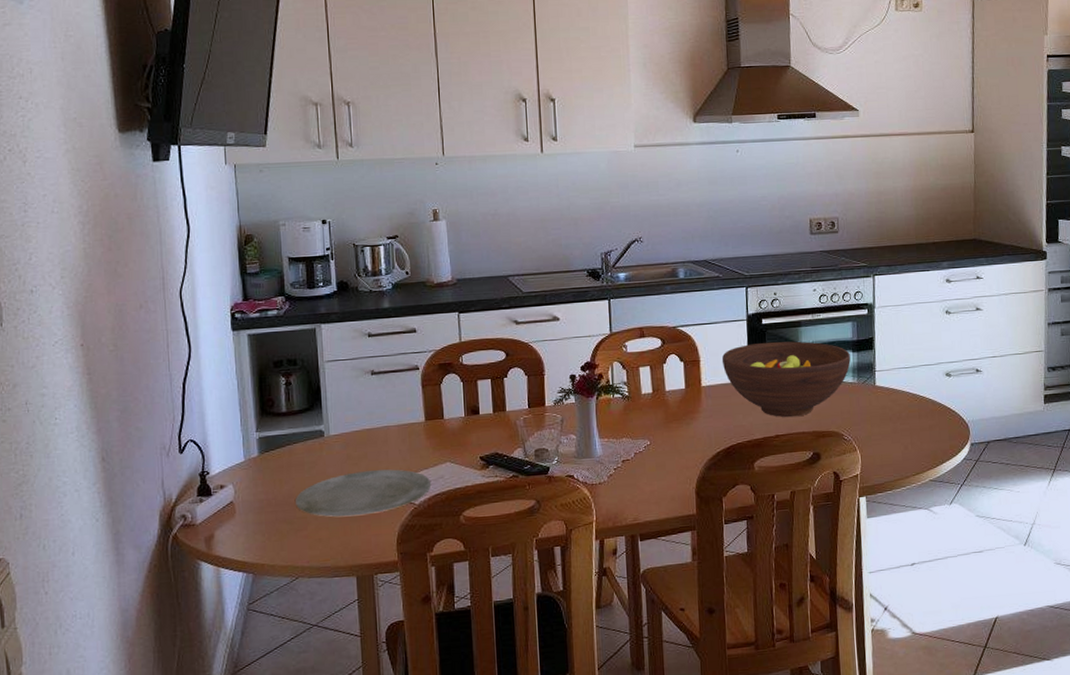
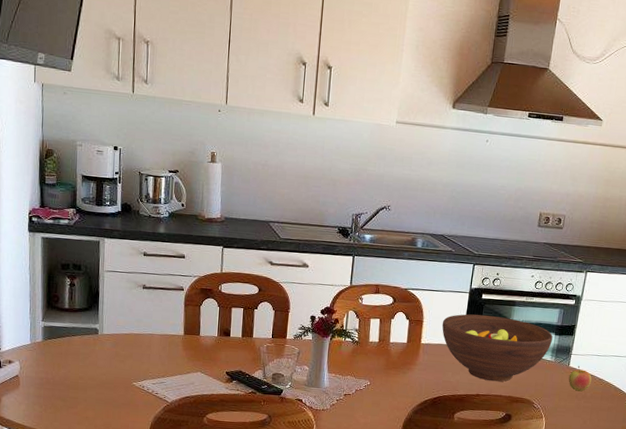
plate: present [296,469,432,517] -> none [70,367,183,404]
apple: none [877,382,904,413] -> present [568,365,592,392]

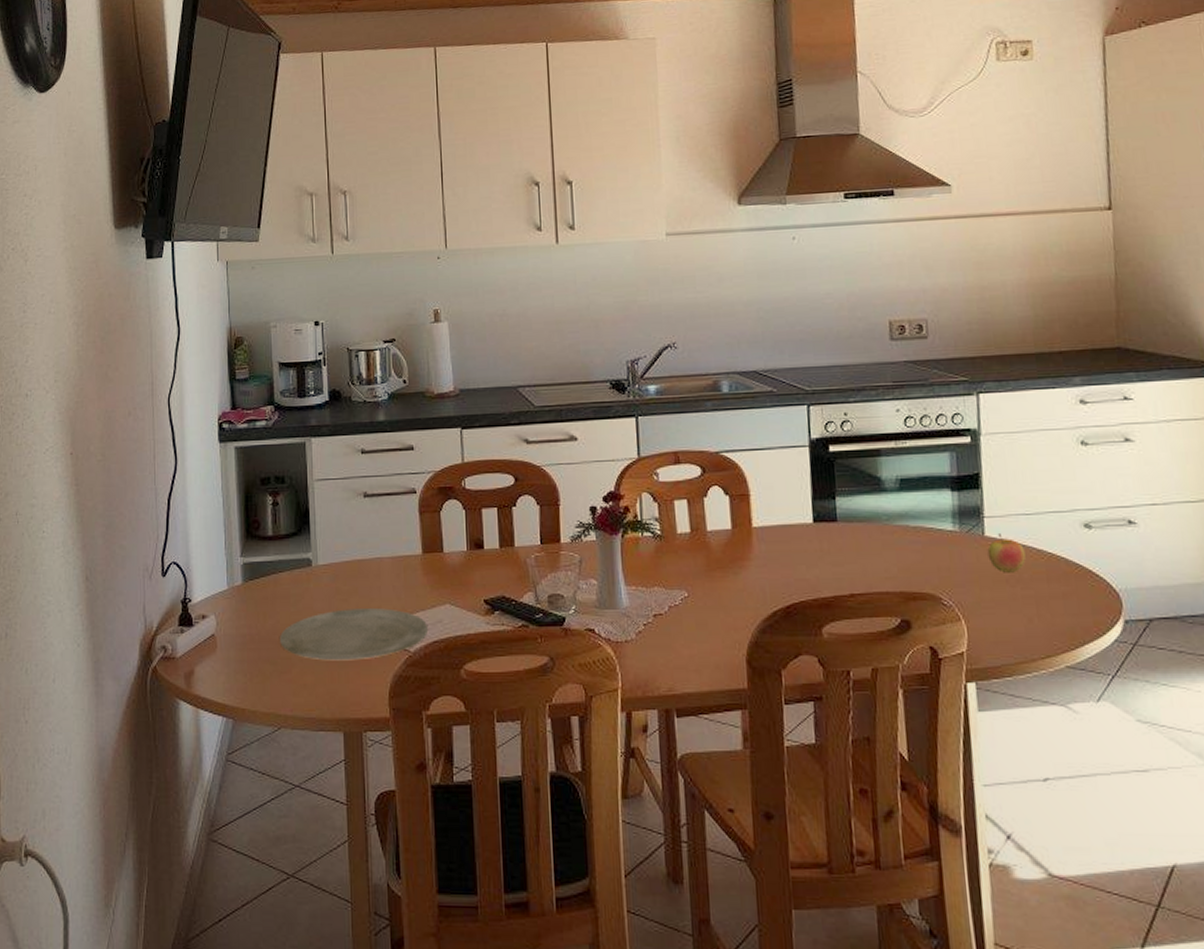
plate: none [70,367,183,404] -> present [280,608,429,661]
fruit bowl: present [441,314,553,382] -> none [777,474,949,572]

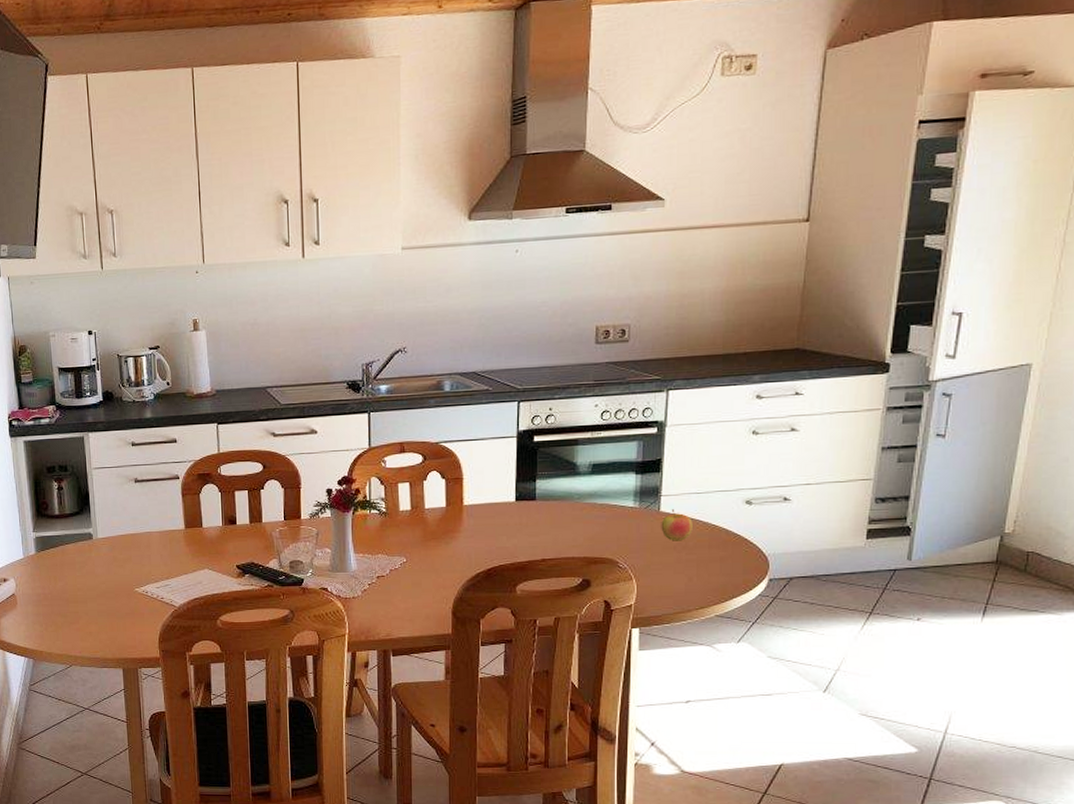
plate: present [280,608,429,661] -> none [68,573,191,614]

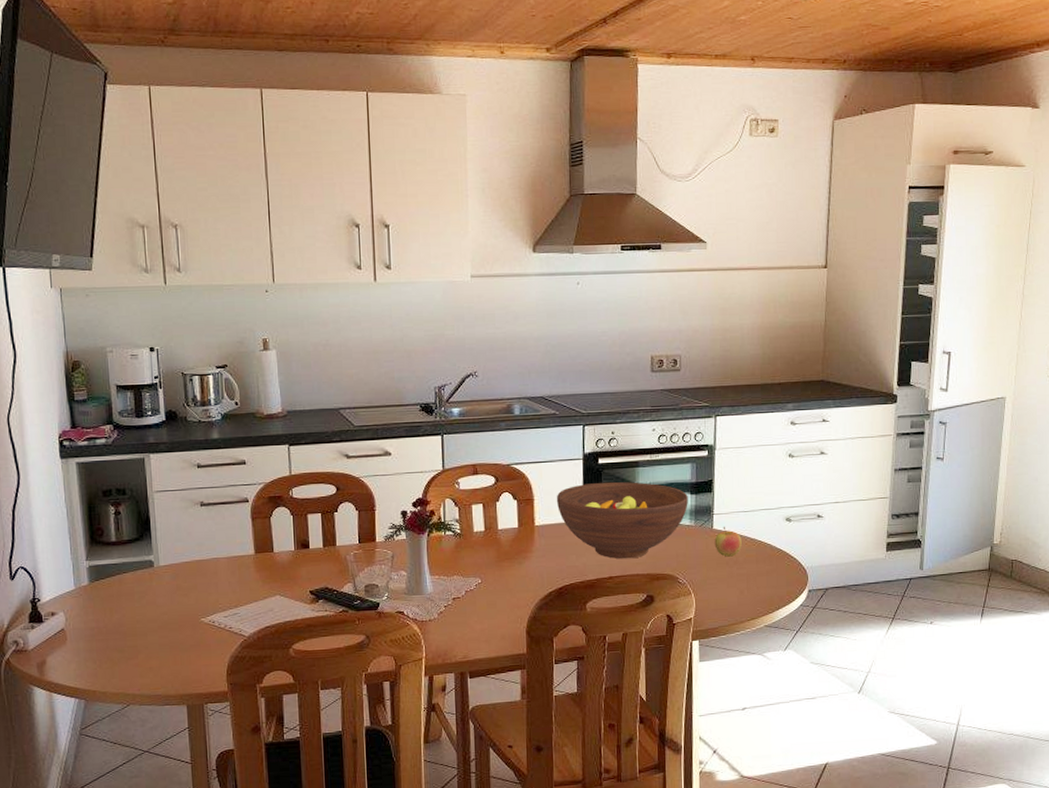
fruit bowl: none [487,460,633,541] -> present [556,481,688,559]

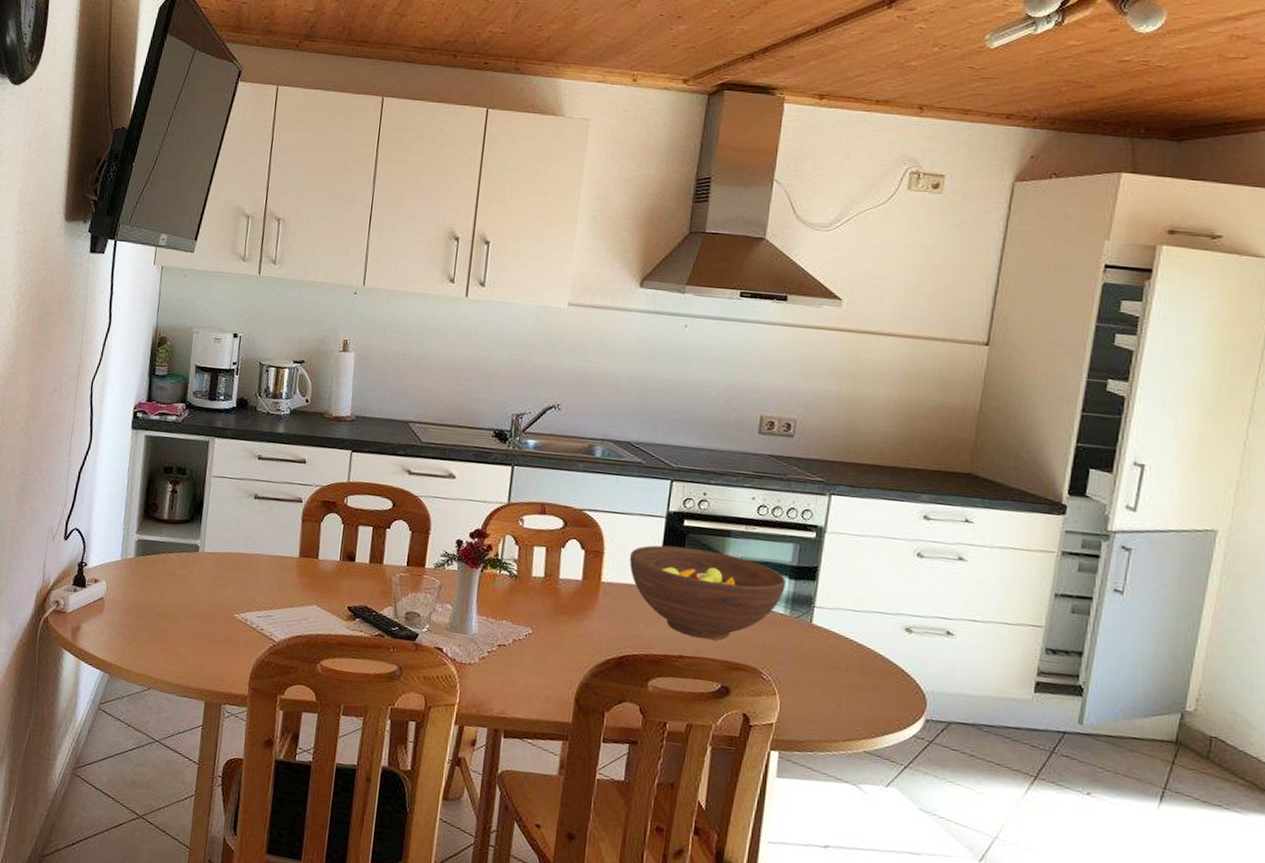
apple: present [714,526,742,557] -> none [811,622,846,661]

